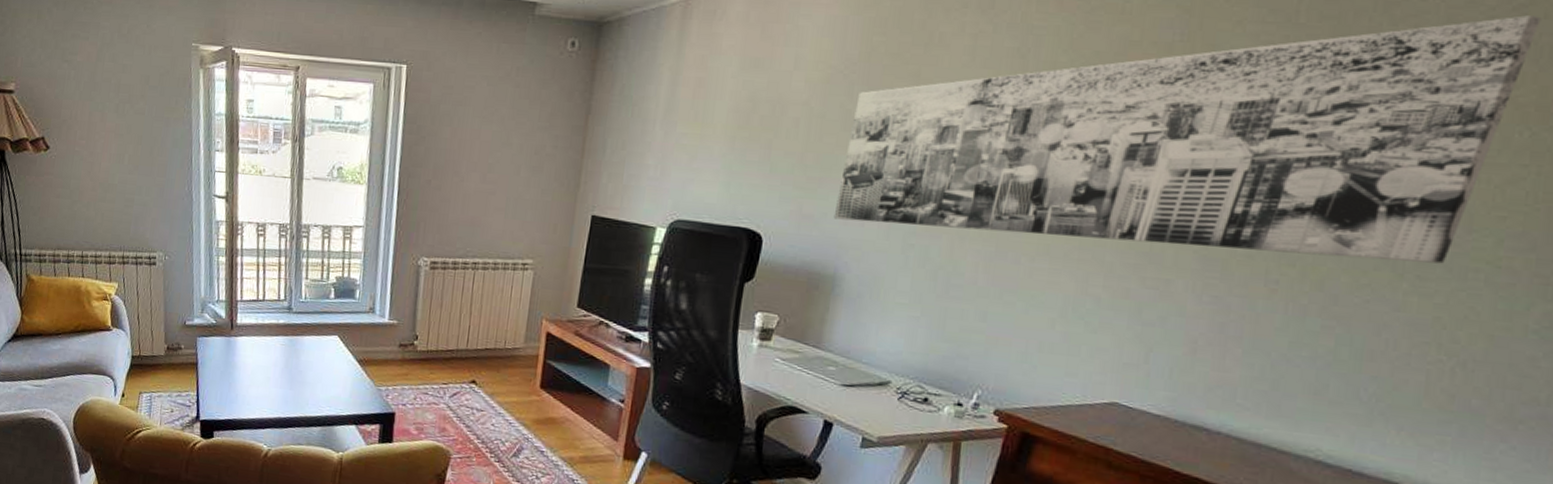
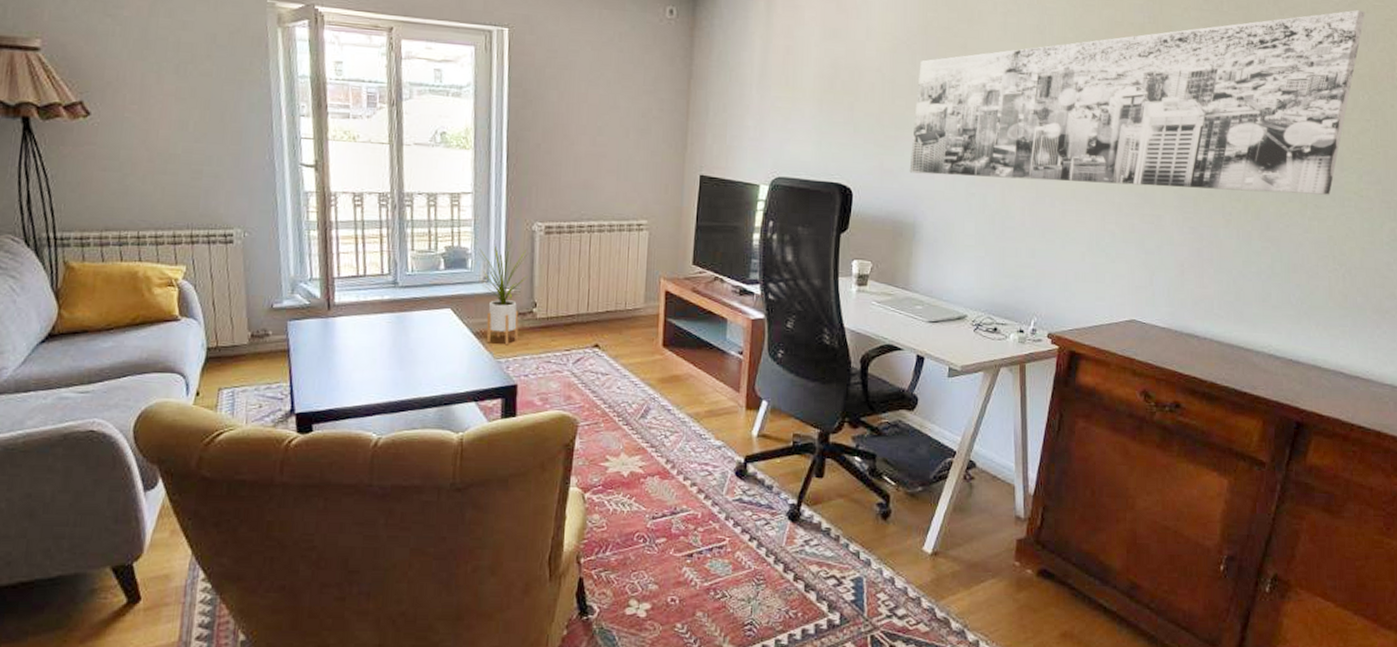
house plant: none [364,274,413,375] -> present [477,240,529,346]

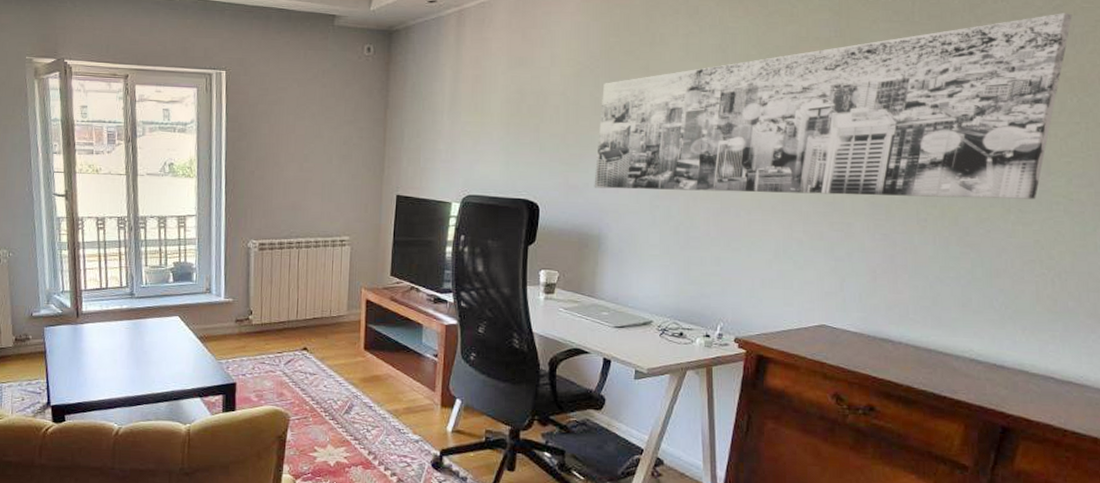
house plant: present [477,240,529,346] -> none [201,256,245,348]

